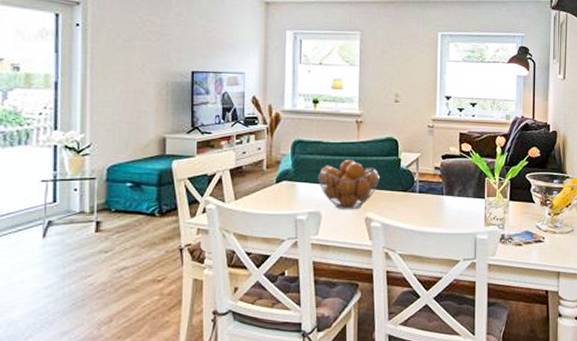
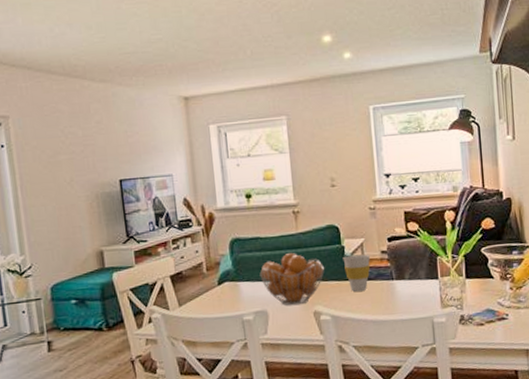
cup: none [398,168,424,202] -> present [343,254,371,292]

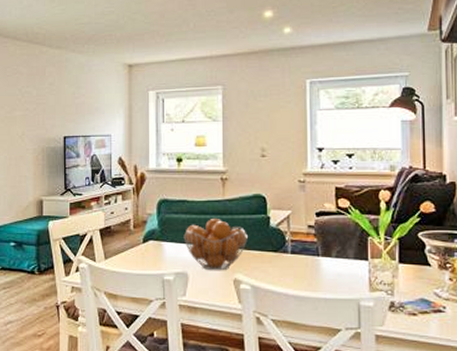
cup: present [343,254,371,292] -> none [267,227,296,264]

